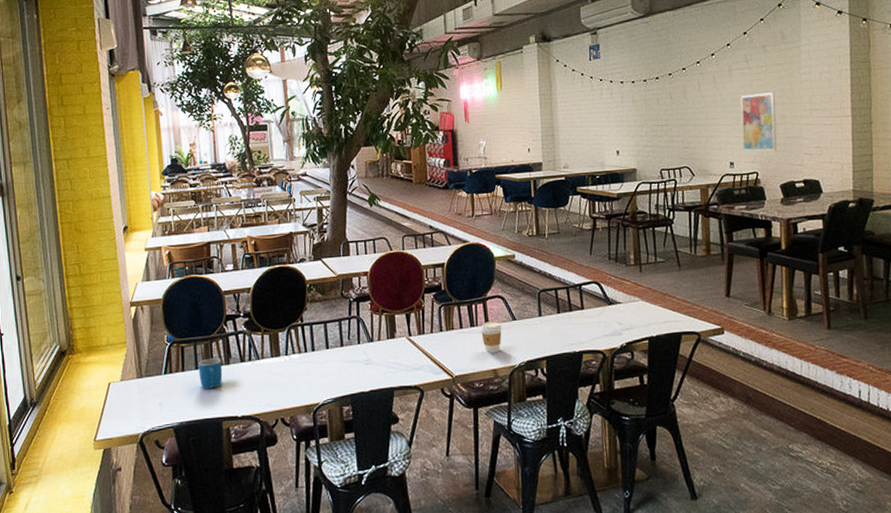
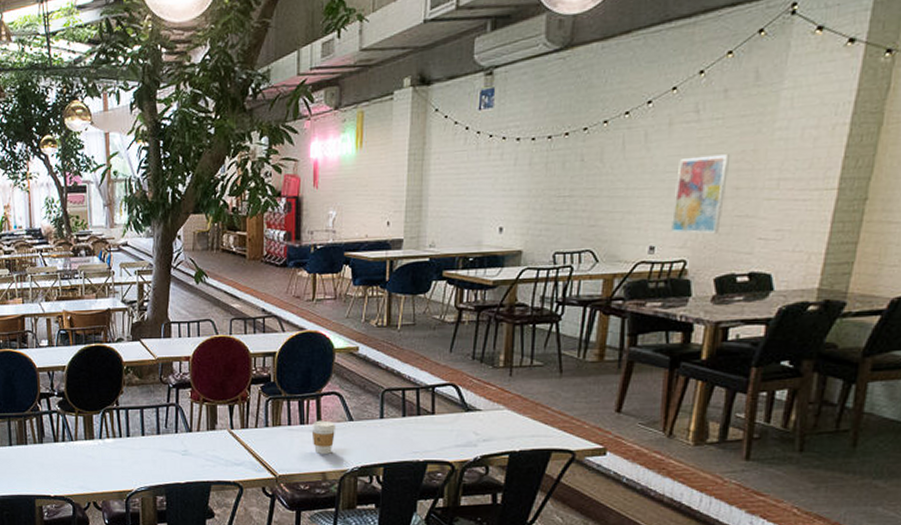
mug: present [198,357,223,389] -> none [12,435,36,466]

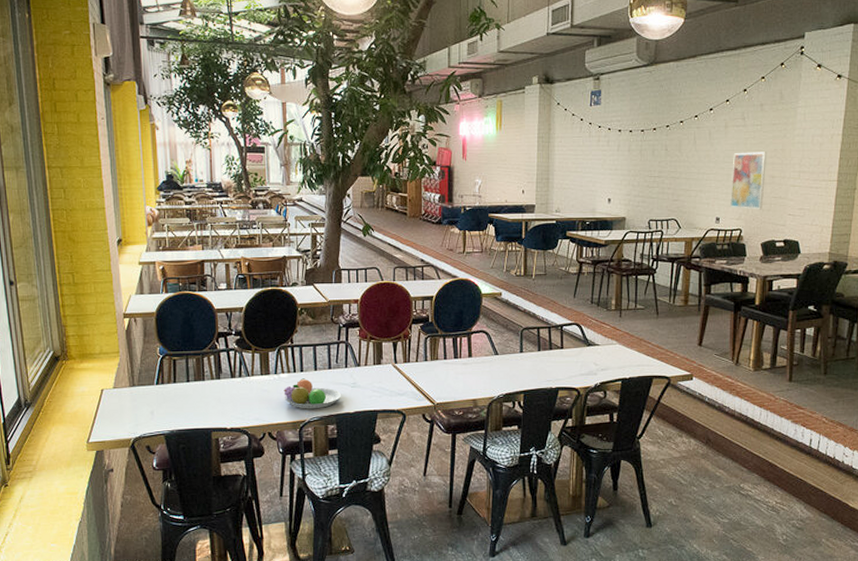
fruit bowl: none [109,444,171,478] -> present [283,378,341,409]
coffee cup: present [311,420,337,454] -> none [464,354,485,384]

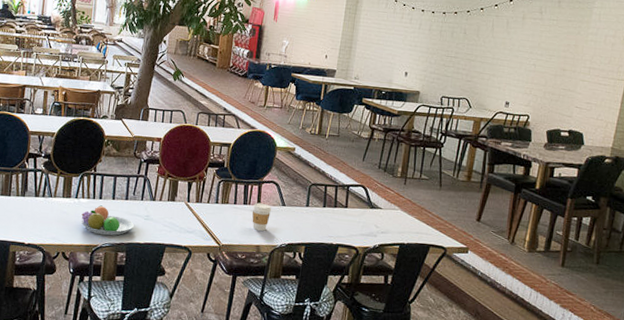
coffee cup: none [464,354,485,384] -> present [252,202,272,231]
wall art: present [730,151,767,210] -> none [520,43,561,100]

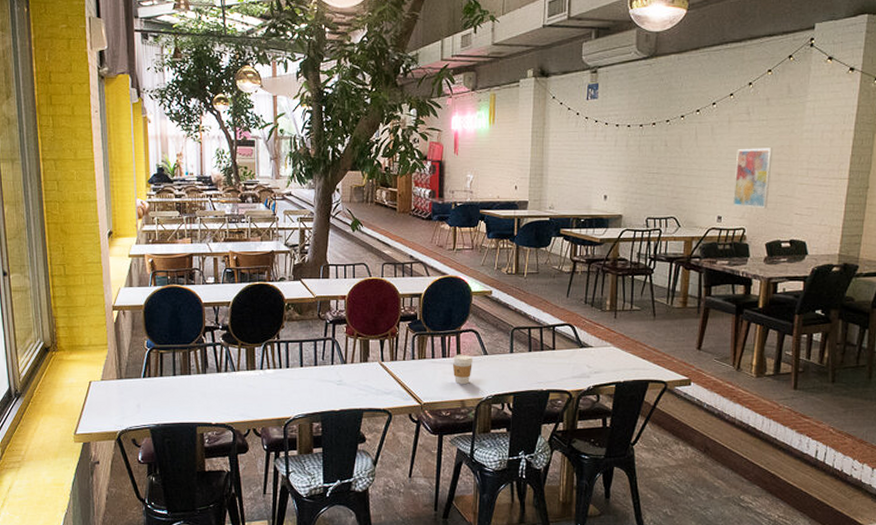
fruit bowl: present [81,205,134,236] -> none [269,375,326,406]
wall art: none [520,43,561,100] -> present [733,148,773,209]

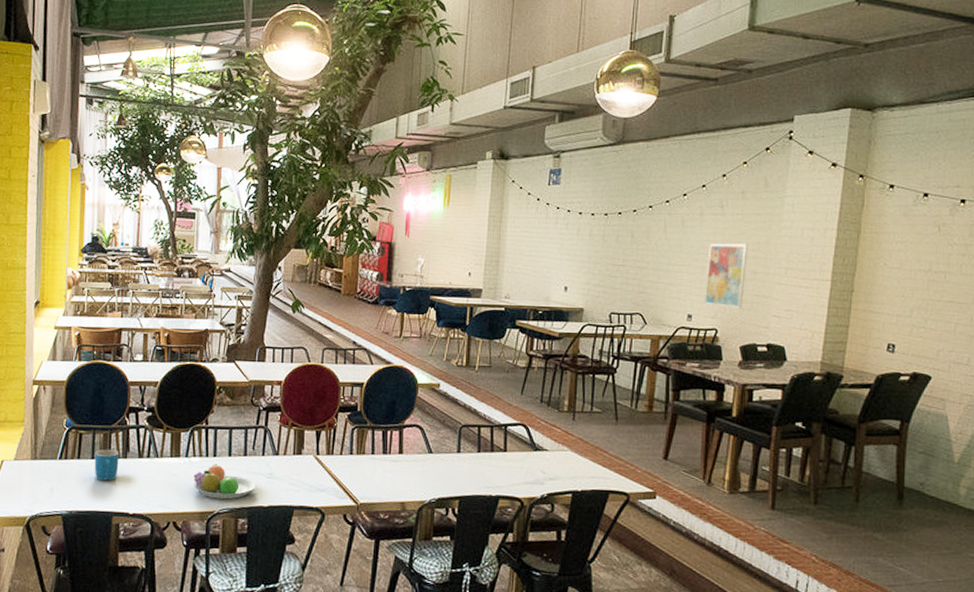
mug: none [176,366,199,395] -> present [94,449,120,481]
fruit bowl: none [269,375,326,406] -> present [193,464,255,500]
coffee cup: present [452,354,474,384] -> none [393,451,417,484]

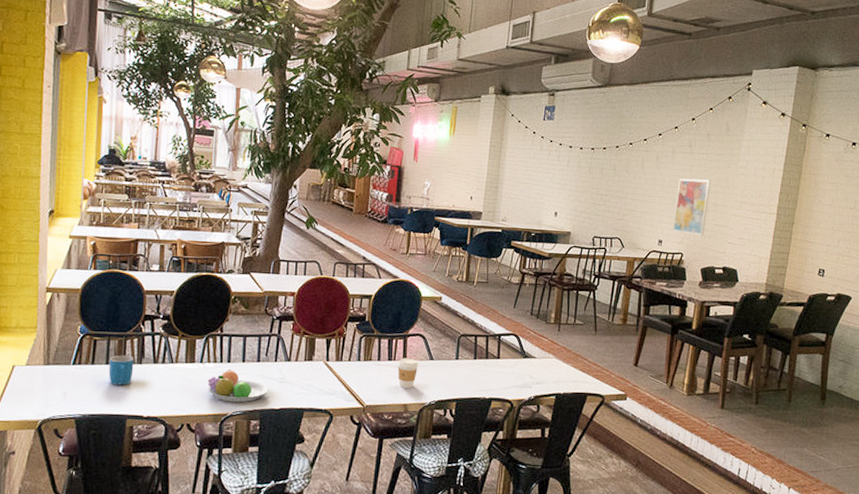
coffee cup: none [393,451,417,484] -> present [398,358,419,388]

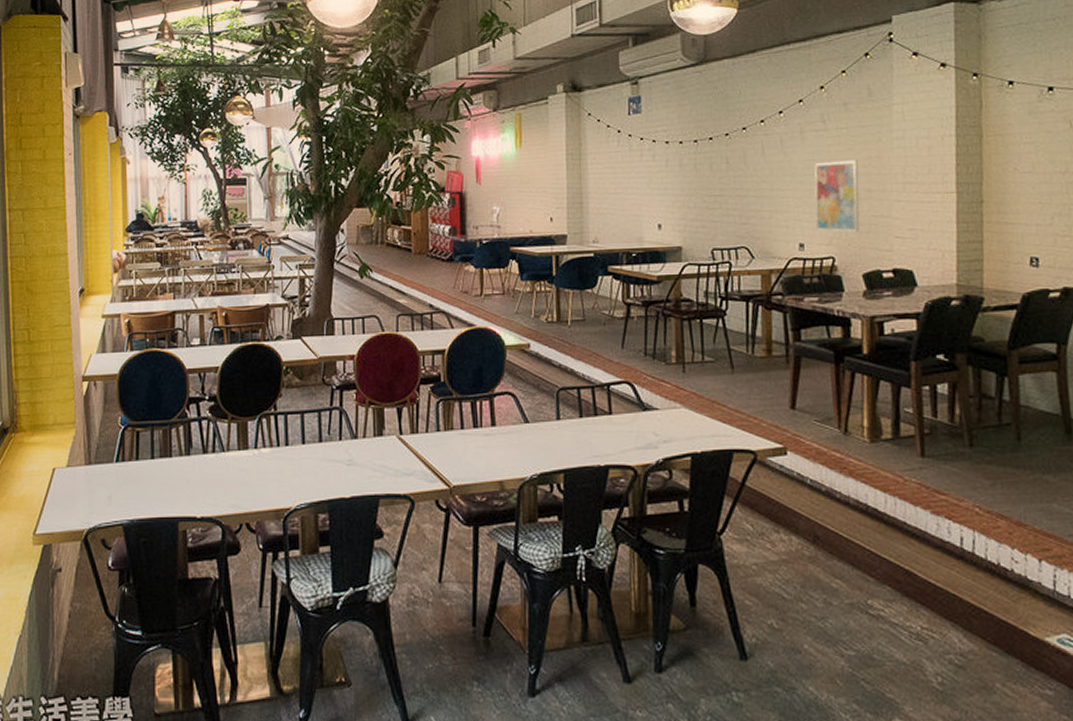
mug: present [108,355,134,386] -> none [154,446,182,483]
fruit bowl: present [207,369,267,403] -> none [265,454,334,494]
coffee cup: present [398,358,419,388] -> none [485,423,512,460]

